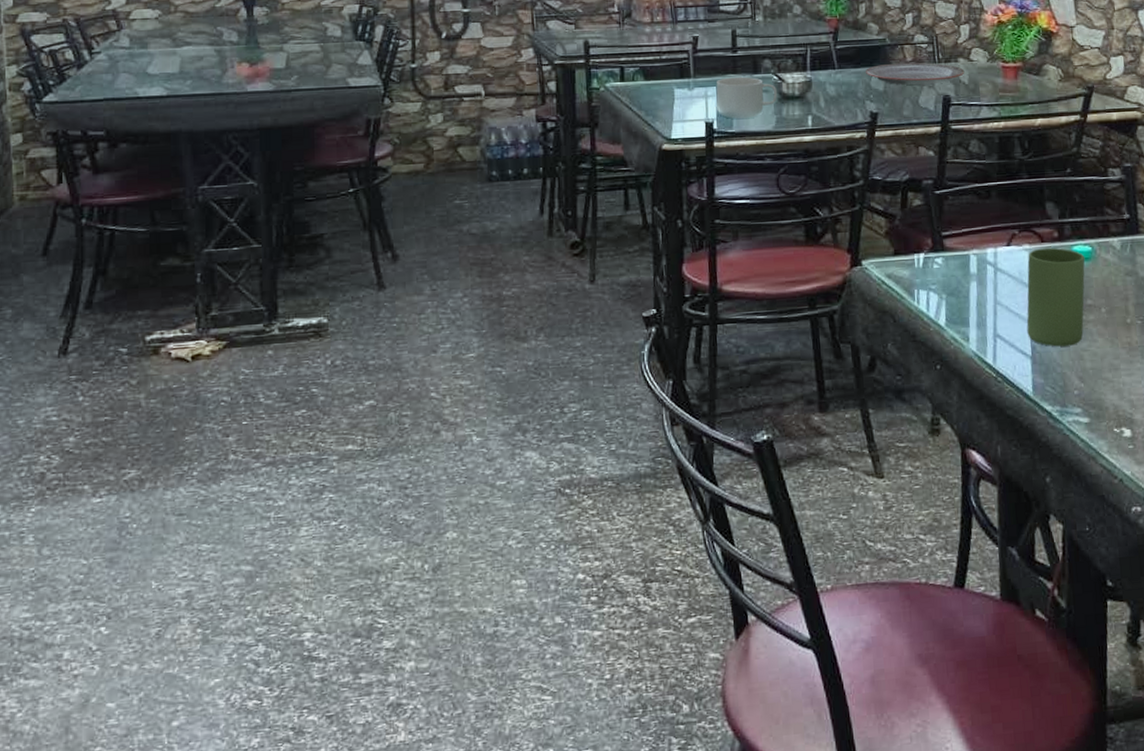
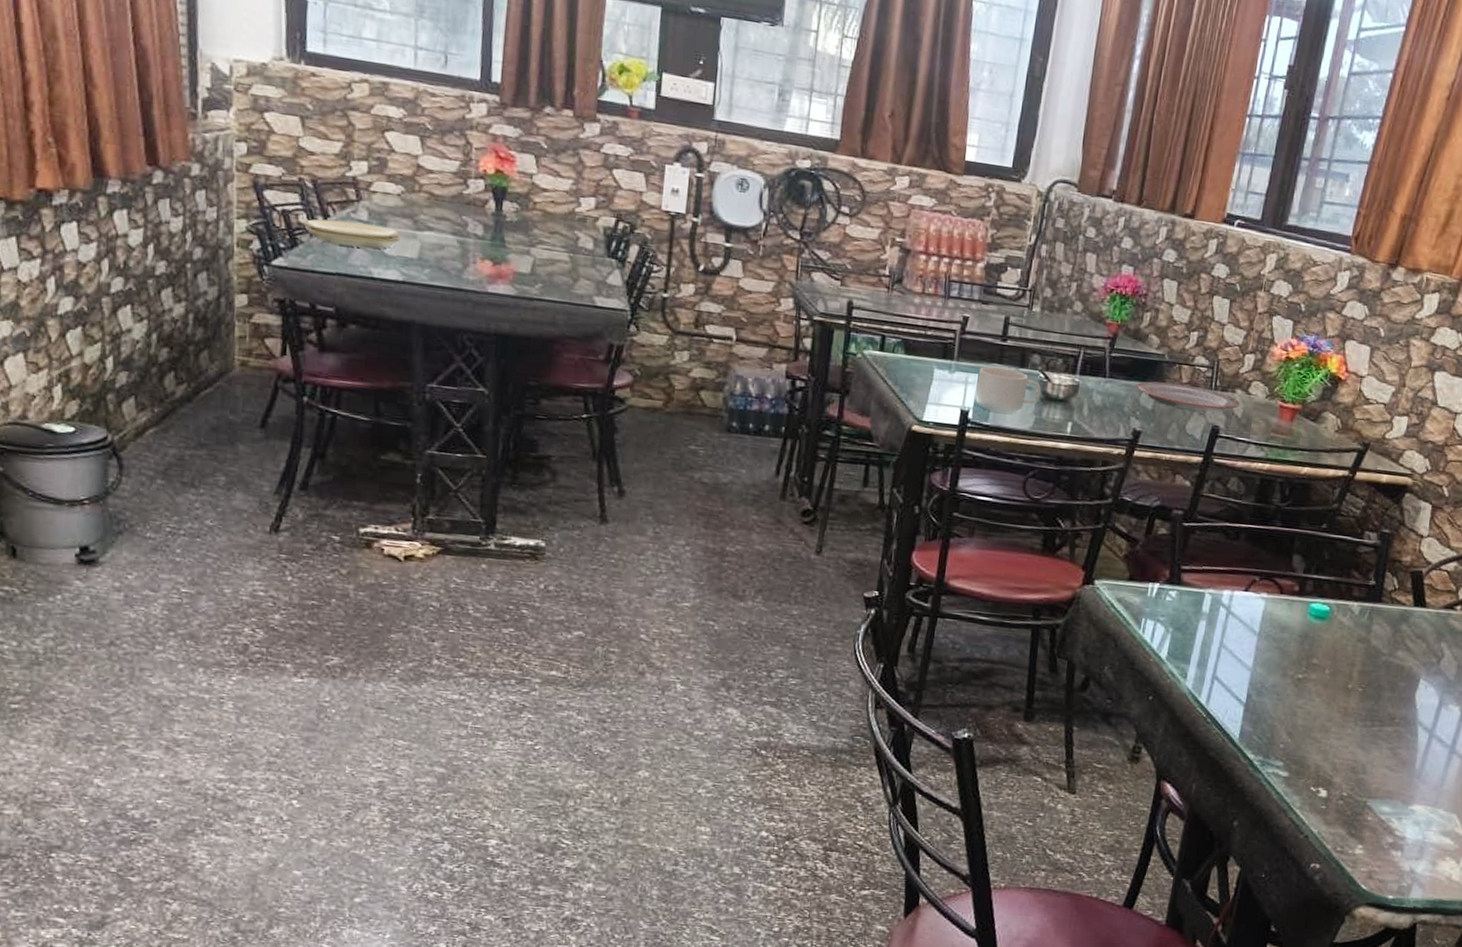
plate: none [71,49,162,73] -> present [304,219,401,249]
cup: present [1026,247,1085,347] -> none [1246,599,1321,701]

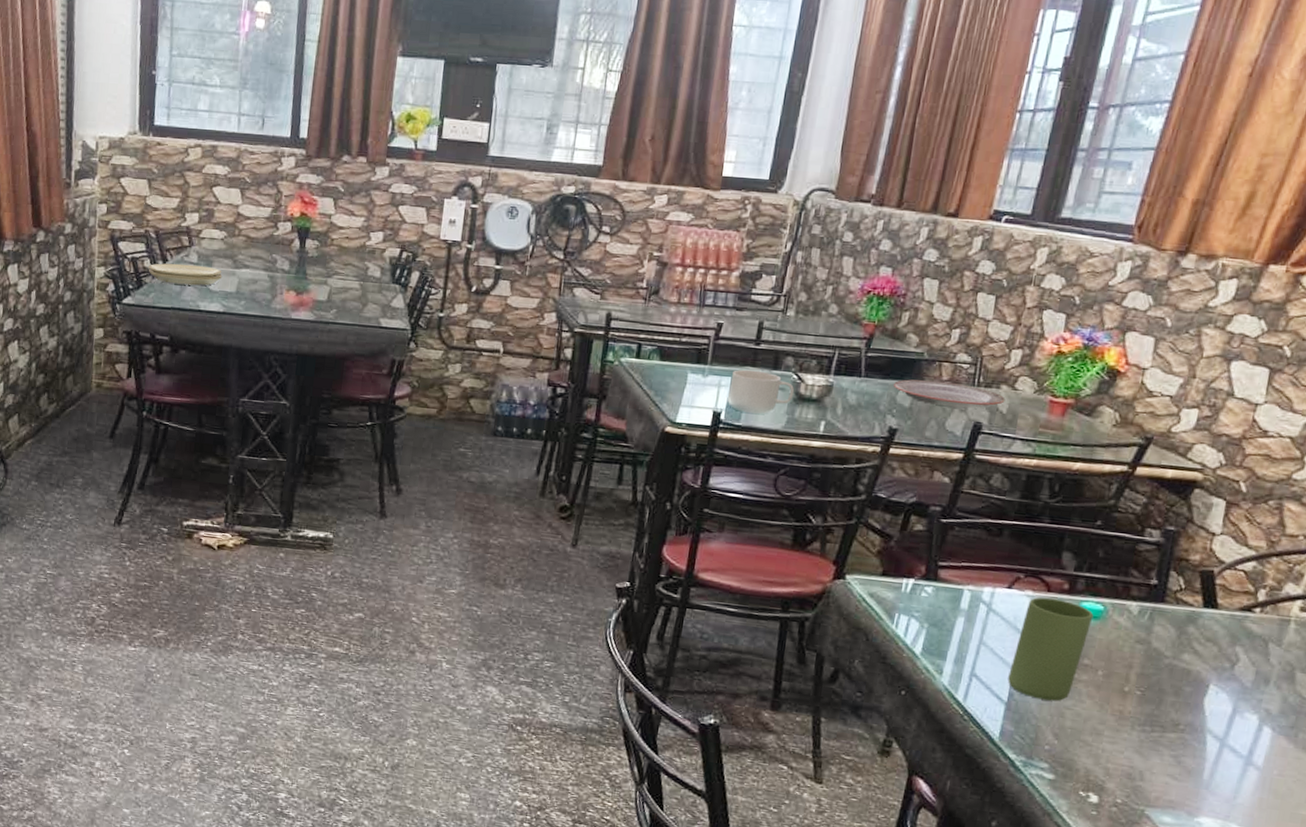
cup: none [1246,599,1321,701] -> present [1007,597,1094,701]

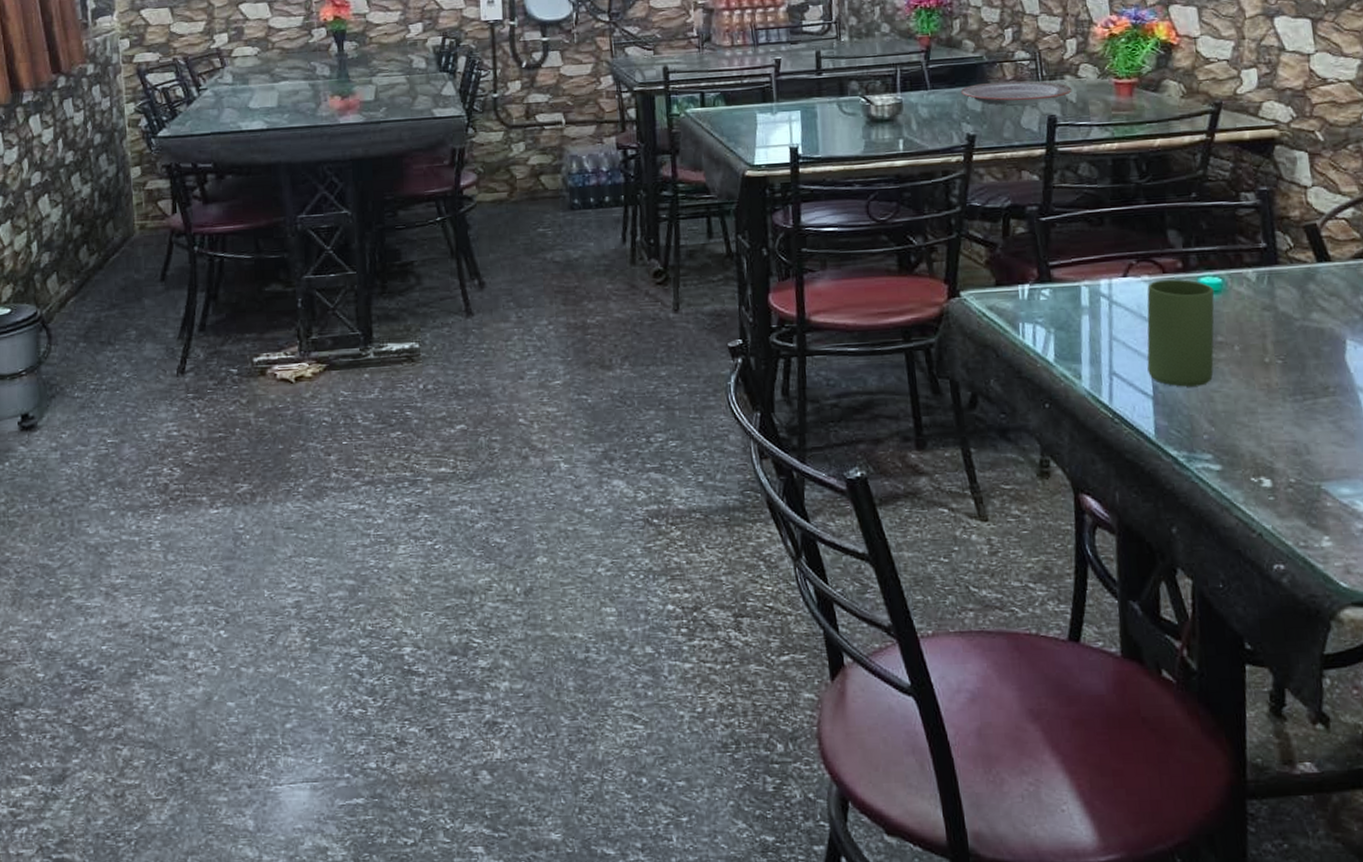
plate: present [148,263,223,286] -> none [181,85,261,109]
cup: present [728,369,795,415] -> none [800,99,866,145]

